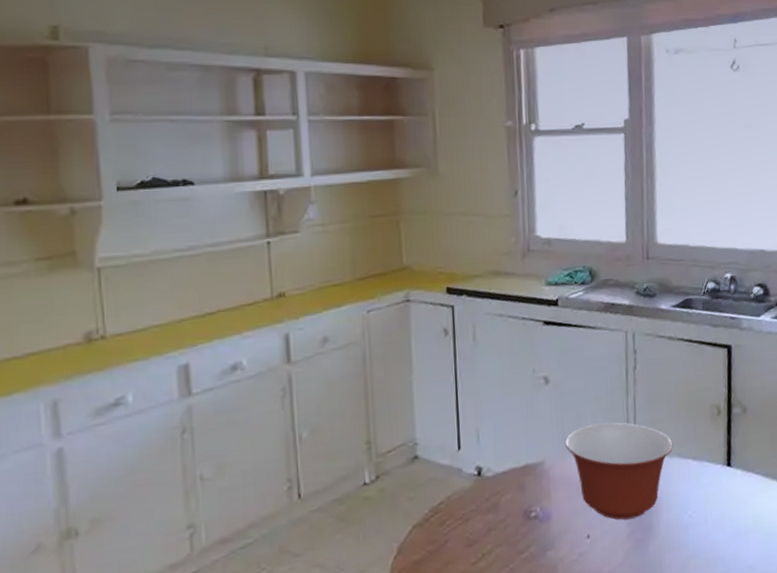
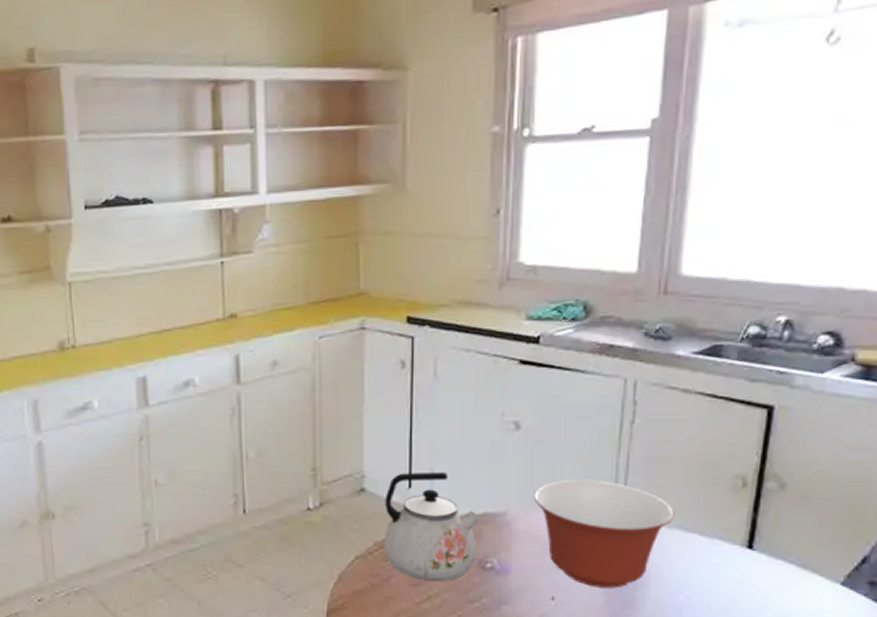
kettle: none [437,430,522,539] -> present [383,472,480,582]

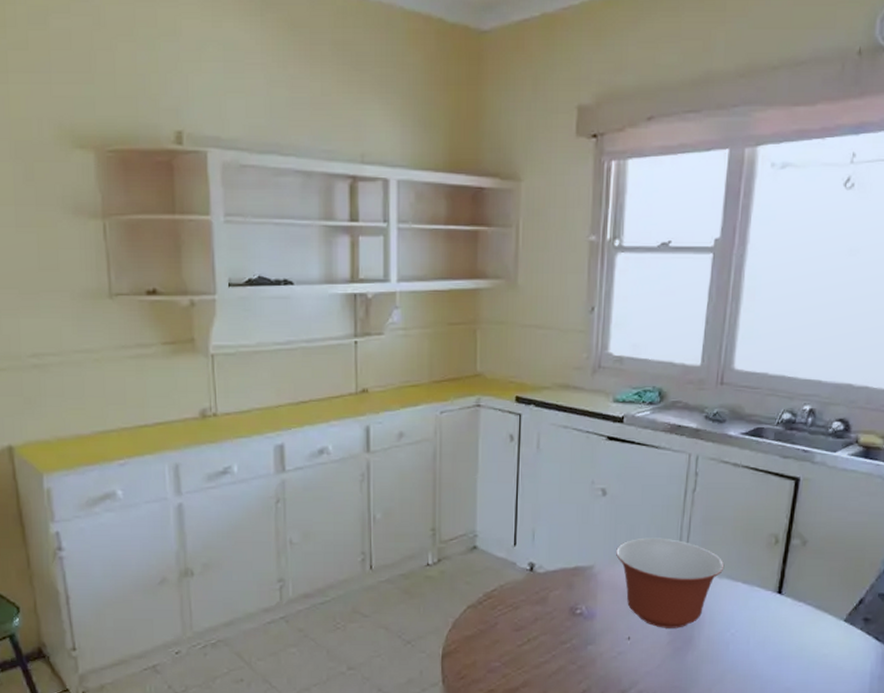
kettle: present [383,472,480,582] -> none [491,531,572,627]

